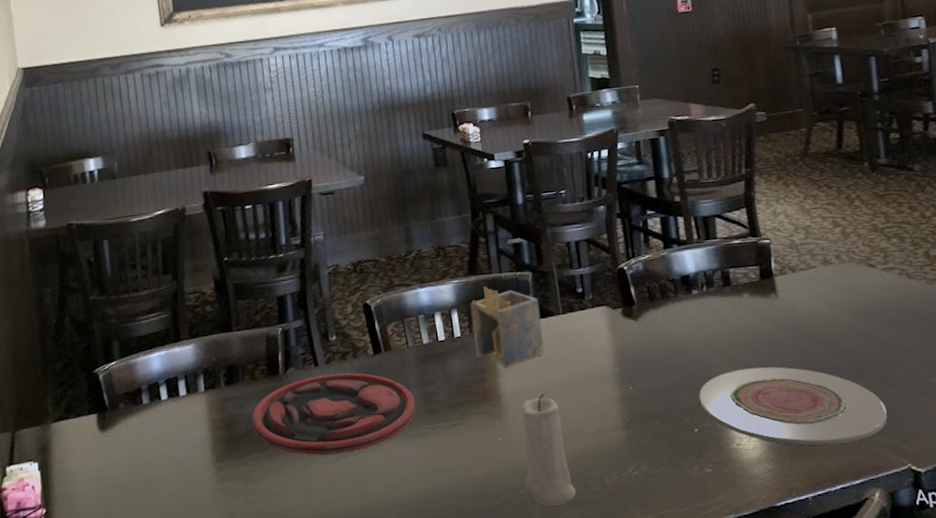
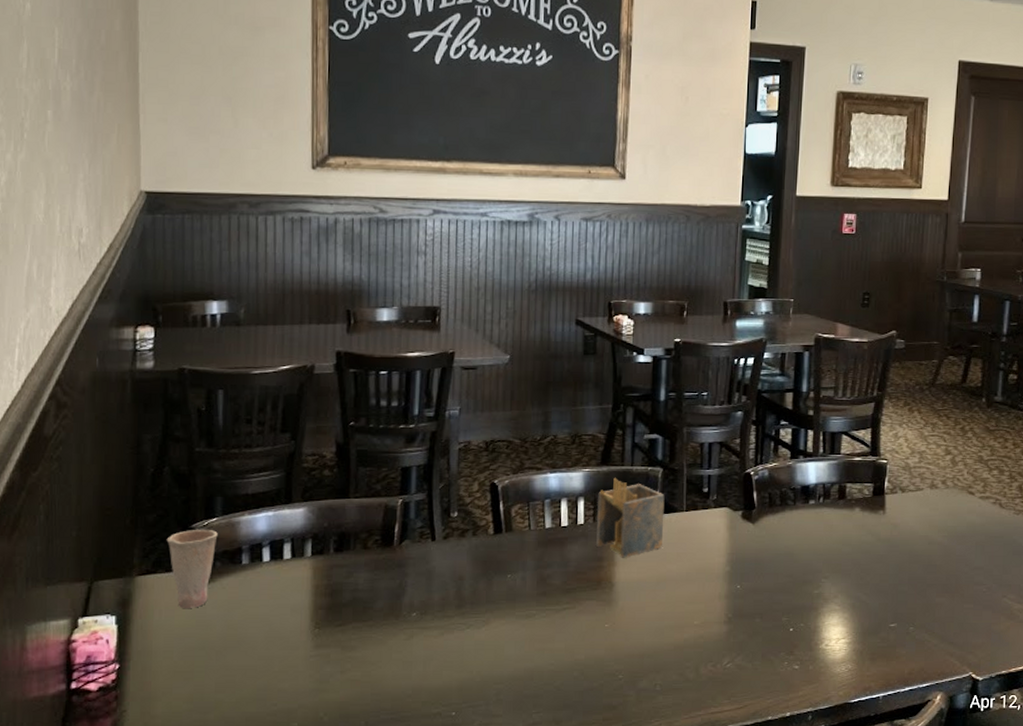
cup: none [74,372,119,451] -> present [166,529,218,608]
plate: present [252,372,416,455] -> none [358,549,529,628]
candle: present [521,394,576,506] -> none [624,586,672,691]
plate: present [698,367,888,446] -> none [798,577,961,652]

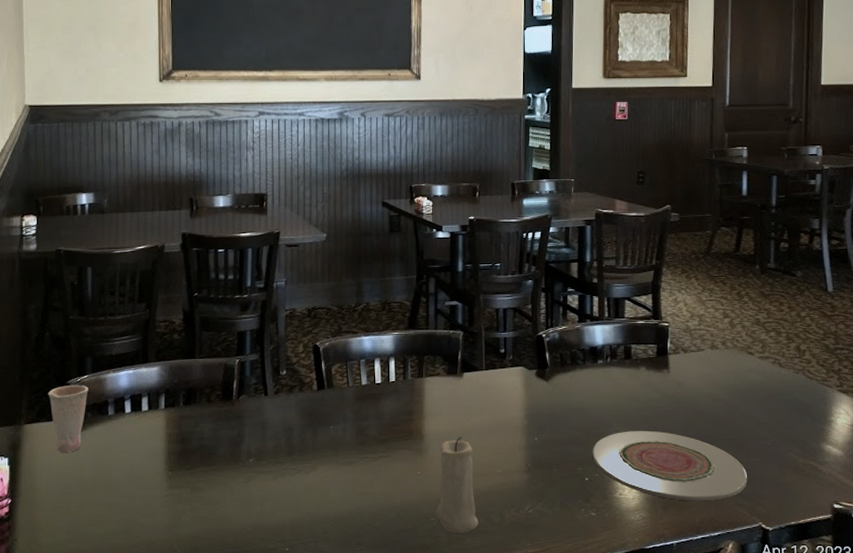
napkin holder: present [596,477,665,558] -> none [407,340,466,412]
candle: none [624,586,672,691] -> present [435,437,479,533]
plate: none [798,577,961,652] -> present [592,431,748,502]

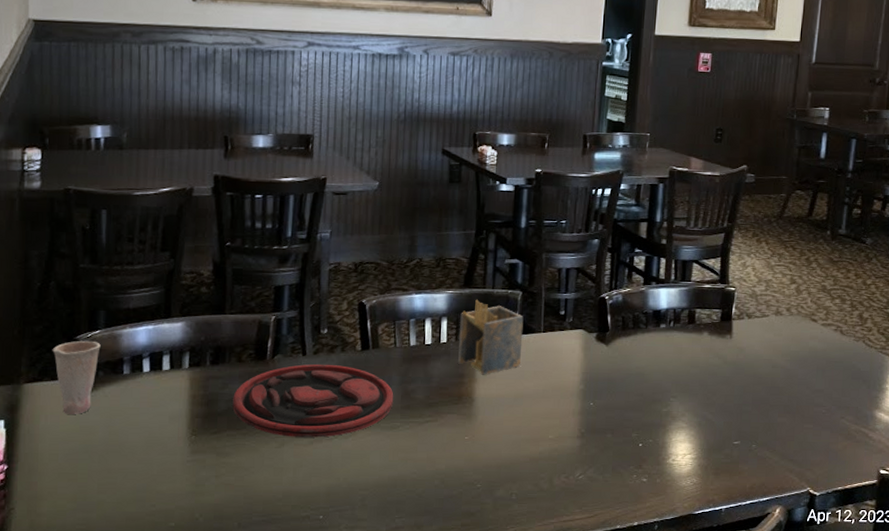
plate: none [204,403,349,473] -> present [232,364,394,438]
napkin holder: none [407,340,466,412] -> present [458,299,524,375]
candle: present [435,437,479,533] -> none [482,401,527,499]
plate: present [592,431,748,502] -> none [647,397,801,468]

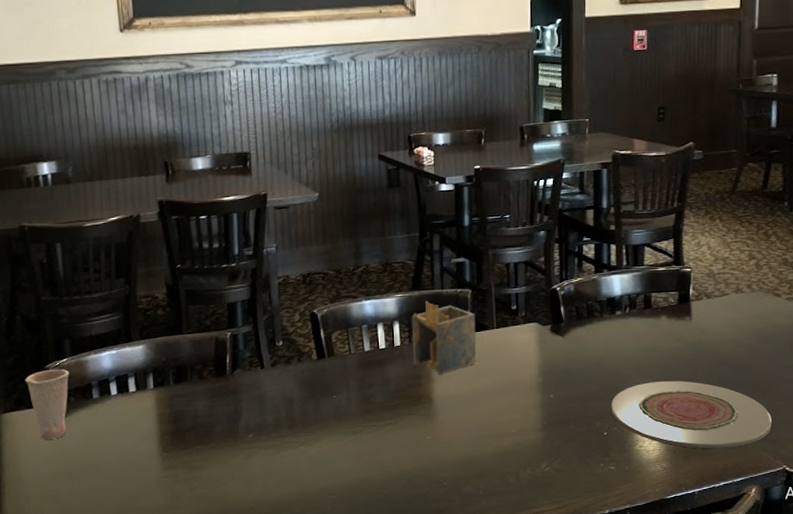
plate: present [232,364,394,438] -> none [198,375,354,448]
plate: none [647,397,801,468] -> present [610,381,773,449]

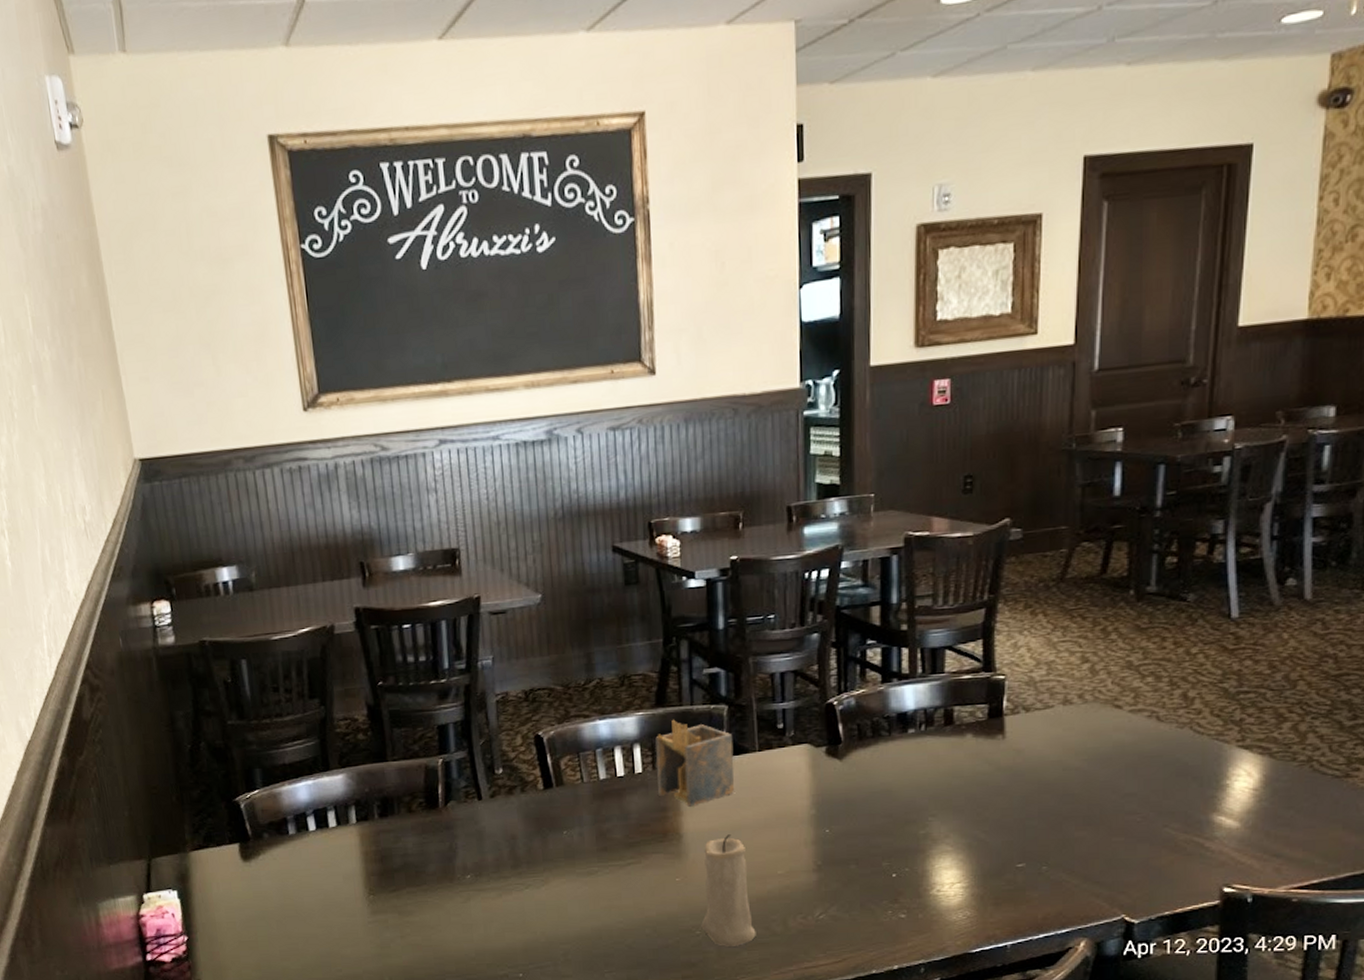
cup: present [25,369,69,440] -> none [213,801,262,880]
candle: none [448,399,494,495] -> present [701,834,756,946]
plate: present [610,381,773,449] -> none [901,812,1109,895]

